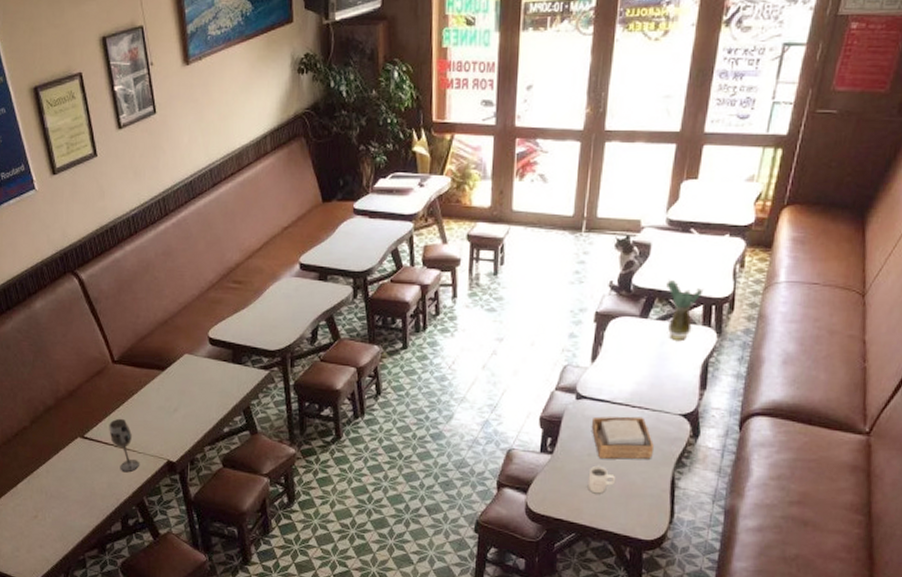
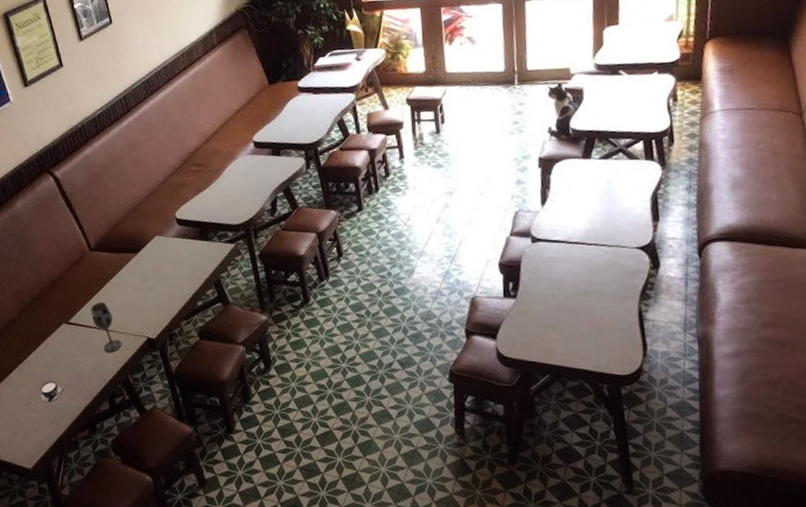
teacup: none [48,495,75,518] -> present [40,380,65,403]
mug: present [587,465,616,494] -> none [554,305,583,333]
napkin holder: present [591,416,653,460] -> none [550,253,616,298]
vase: present [666,279,704,342] -> none [604,119,641,178]

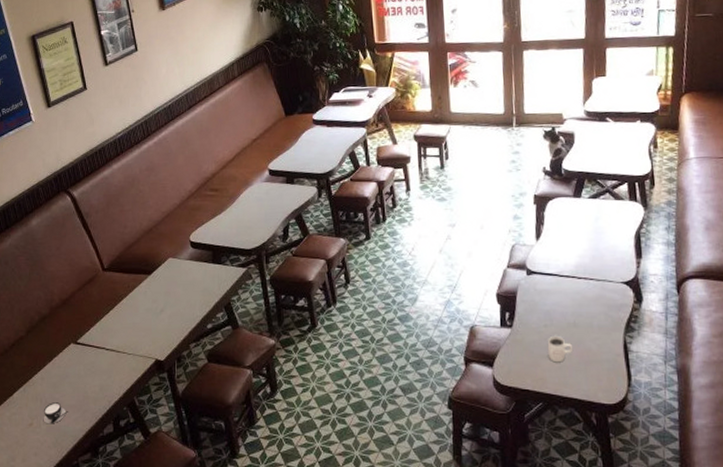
wine glass: present [91,302,121,353] -> none [100,322,129,374]
mug: none [554,305,583,333] -> present [547,335,573,363]

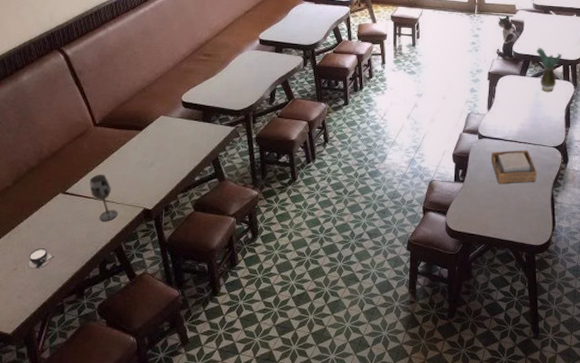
wine glass: none [100,322,129,374] -> present [89,174,117,222]
napkin holder: none [543,287,603,328] -> present [491,150,537,184]
mug: present [547,335,573,363] -> none [491,189,512,212]
vase: none [592,162,626,216] -> present [537,47,562,92]

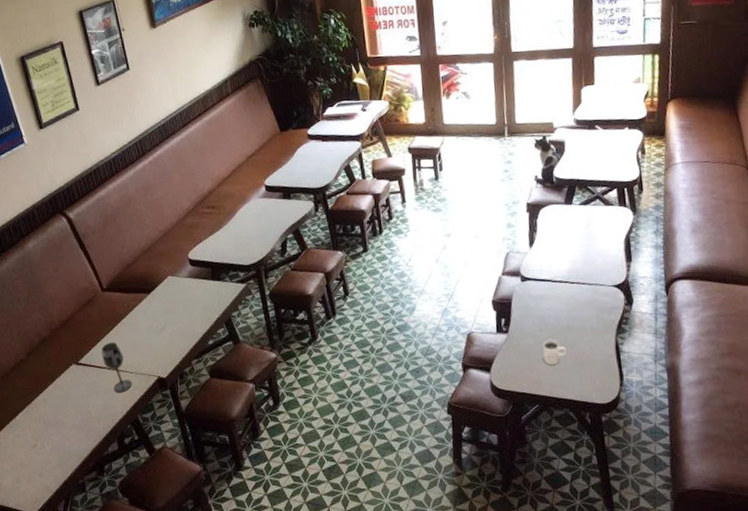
teacup: present [28,247,55,269] -> none [46,422,73,445]
napkin holder: present [491,150,537,184] -> none [537,291,596,332]
mug: none [491,189,512,212] -> present [542,339,567,366]
vase: present [537,47,562,92] -> none [583,169,615,222]

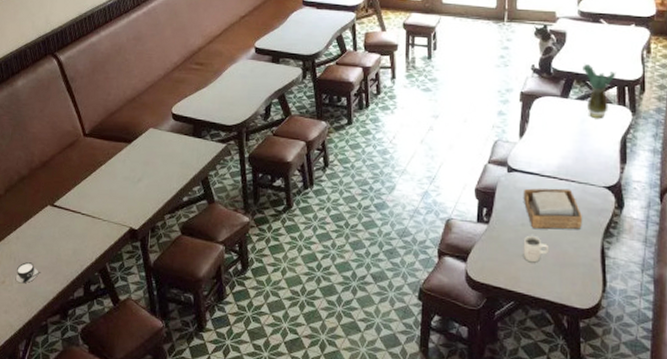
teacup: none [46,422,73,445] -> present [15,261,41,284]
wine glass: present [101,342,132,393] -> none [77,187,104,240]
napkin holder: none [537,291,596,332] -> present [523,188,582,230]
vase: none [583,169,615,222] -> present [583,63,616,119]

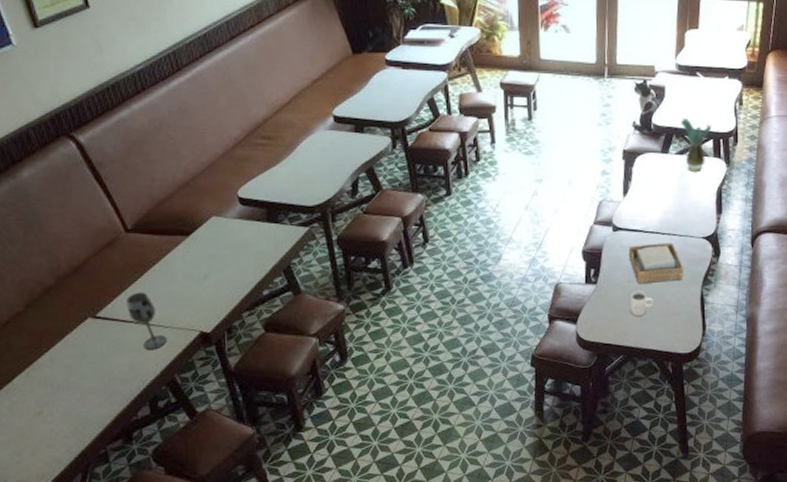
teacup: present [15,261,41,284] -> none [55,385,91,412]
wine glass: none [77,187,104,240] -> present [126,291,167,351]

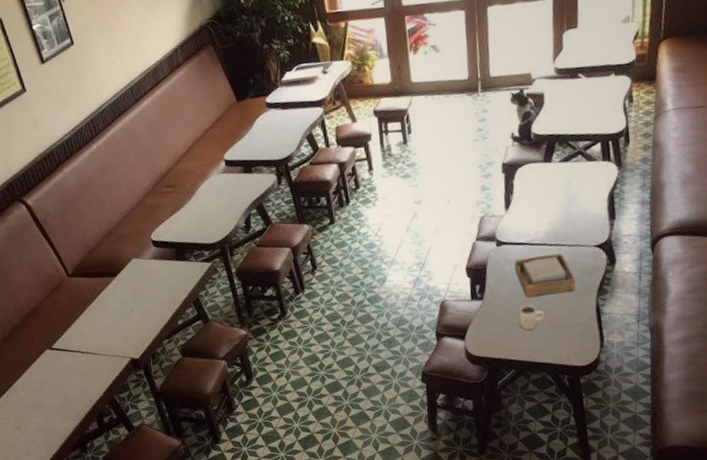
wine glass: present [126,291,167,351] -> none [73,326,106,375]
vase: present [681,117,712,173] -> none [564,123,599,179]

